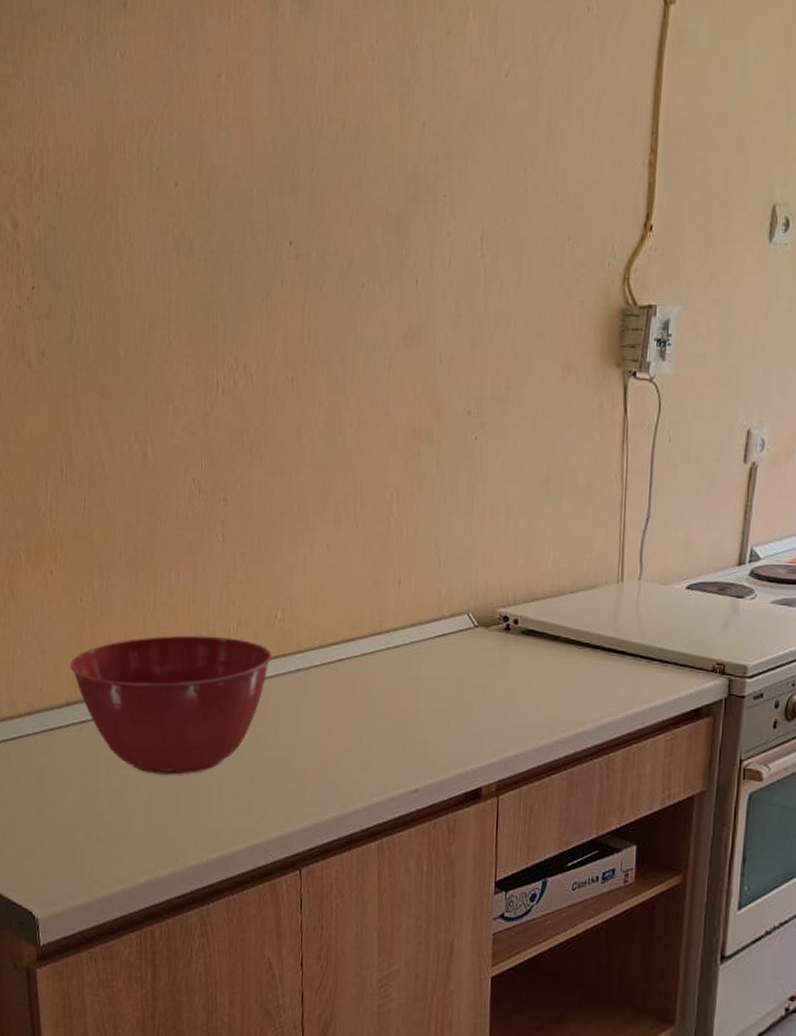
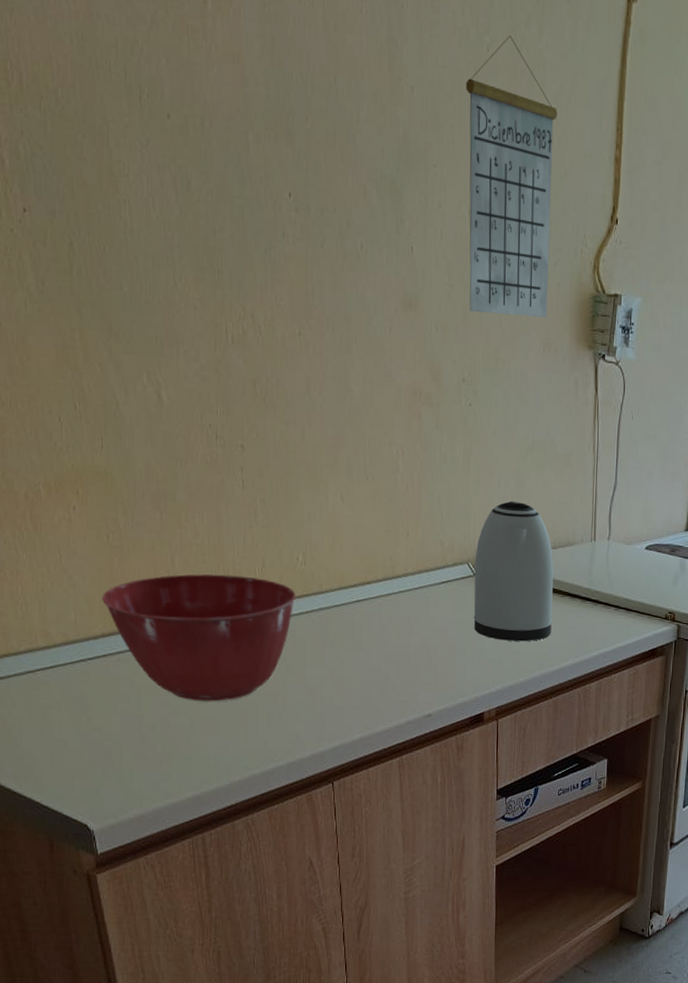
kettle: none [472,540,571,703] -> present [473,500,554,642]
calendar: none [478,58,583,339] -> present [466,35,558,318]

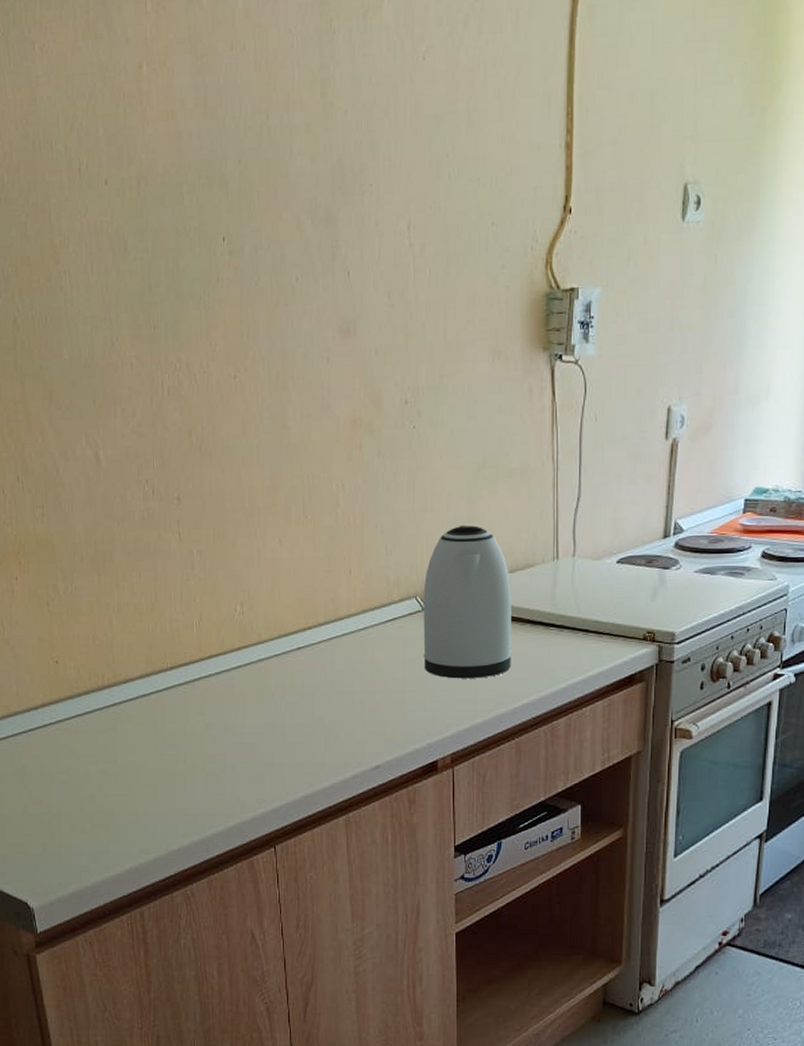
mixing bowl: present [102,574,296,702] -> none [42,632,234,766]
calendar: present [466,35,558,318] -> none [401,40,501,329]

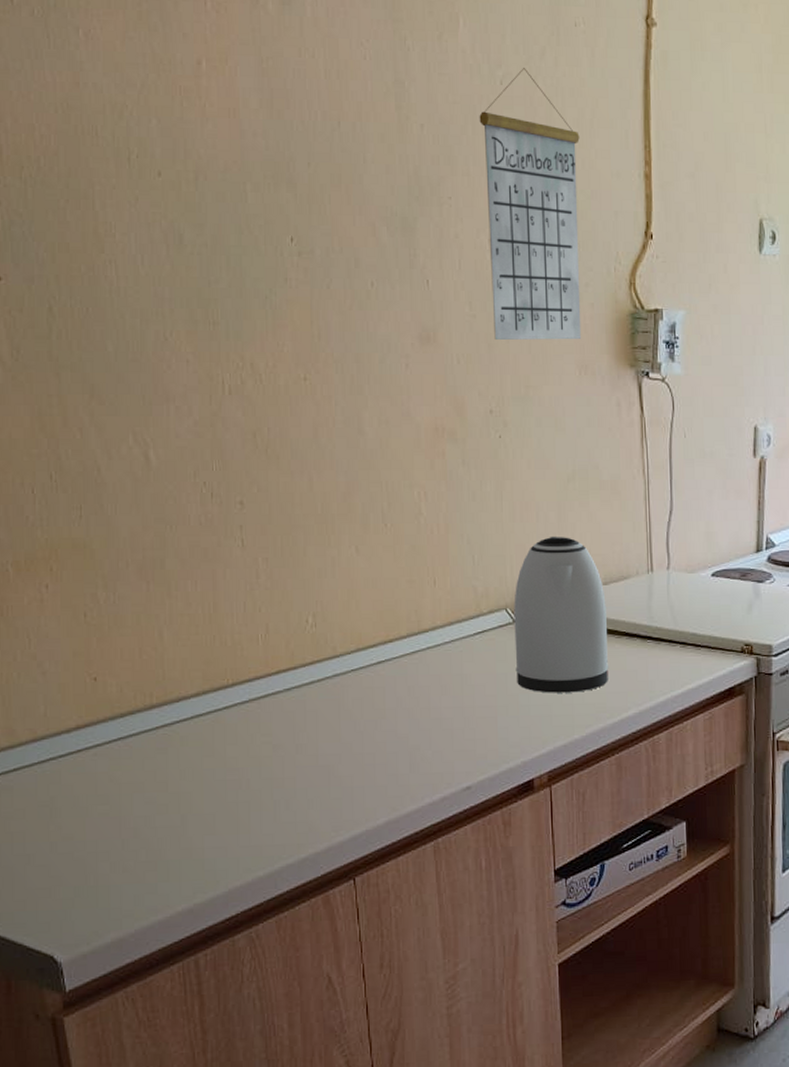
calendar: none [401,40,501,329] -> present [479,68,582,340]

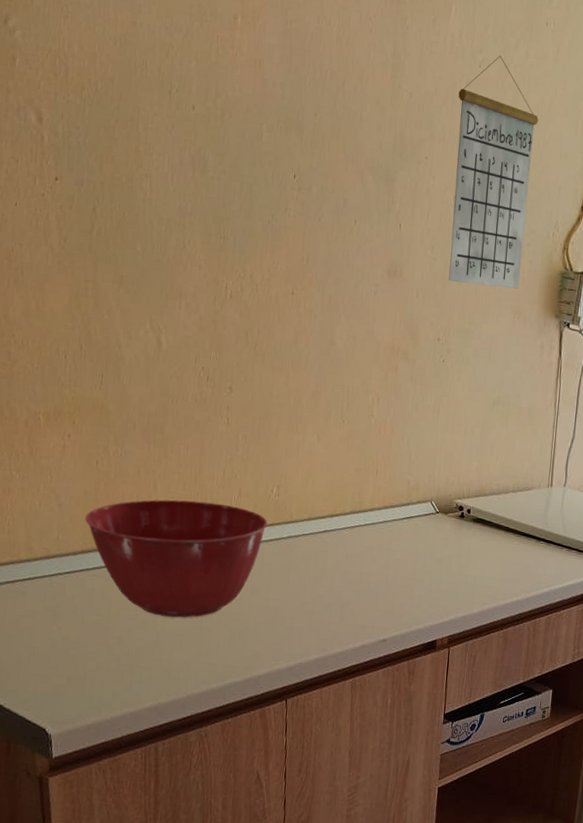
mixing bowl: none [77,645,306,795] -> present [85,499,267,618]
kettle: present [514,536,609,693] -> none [433,447,512,576]

